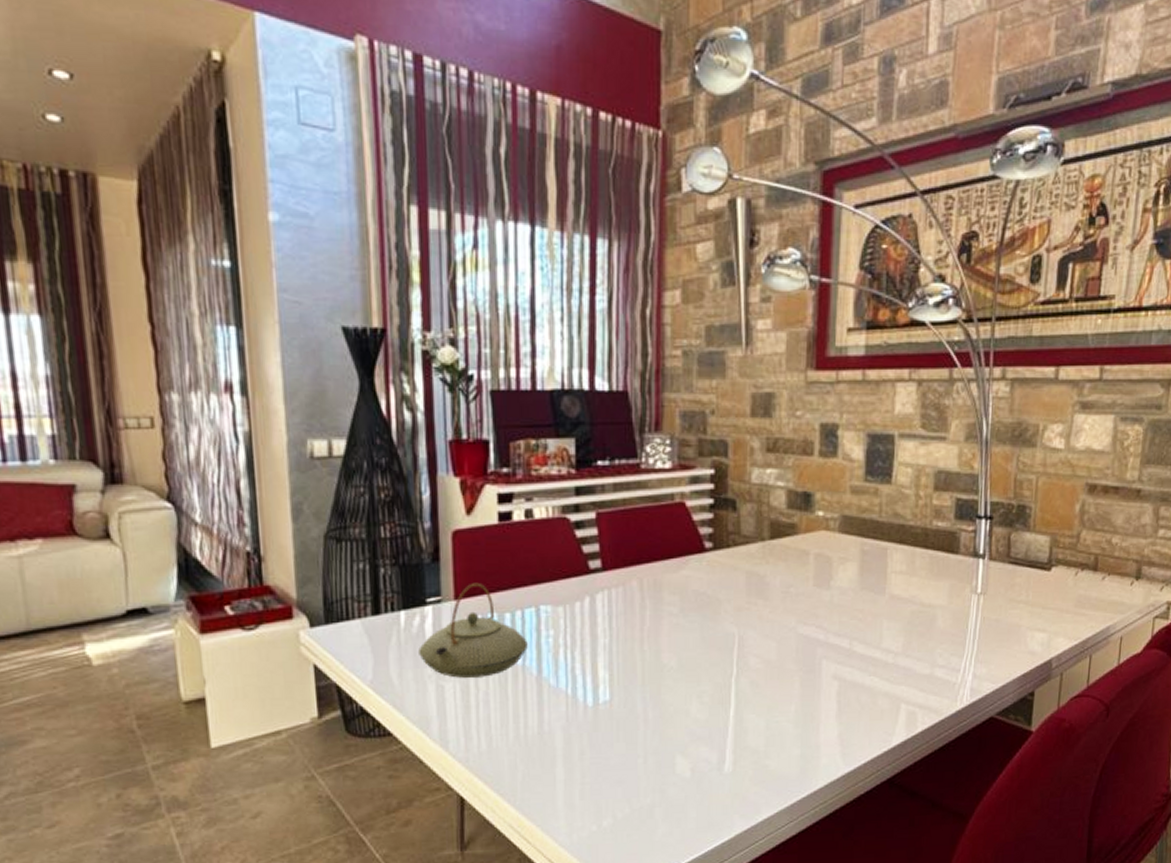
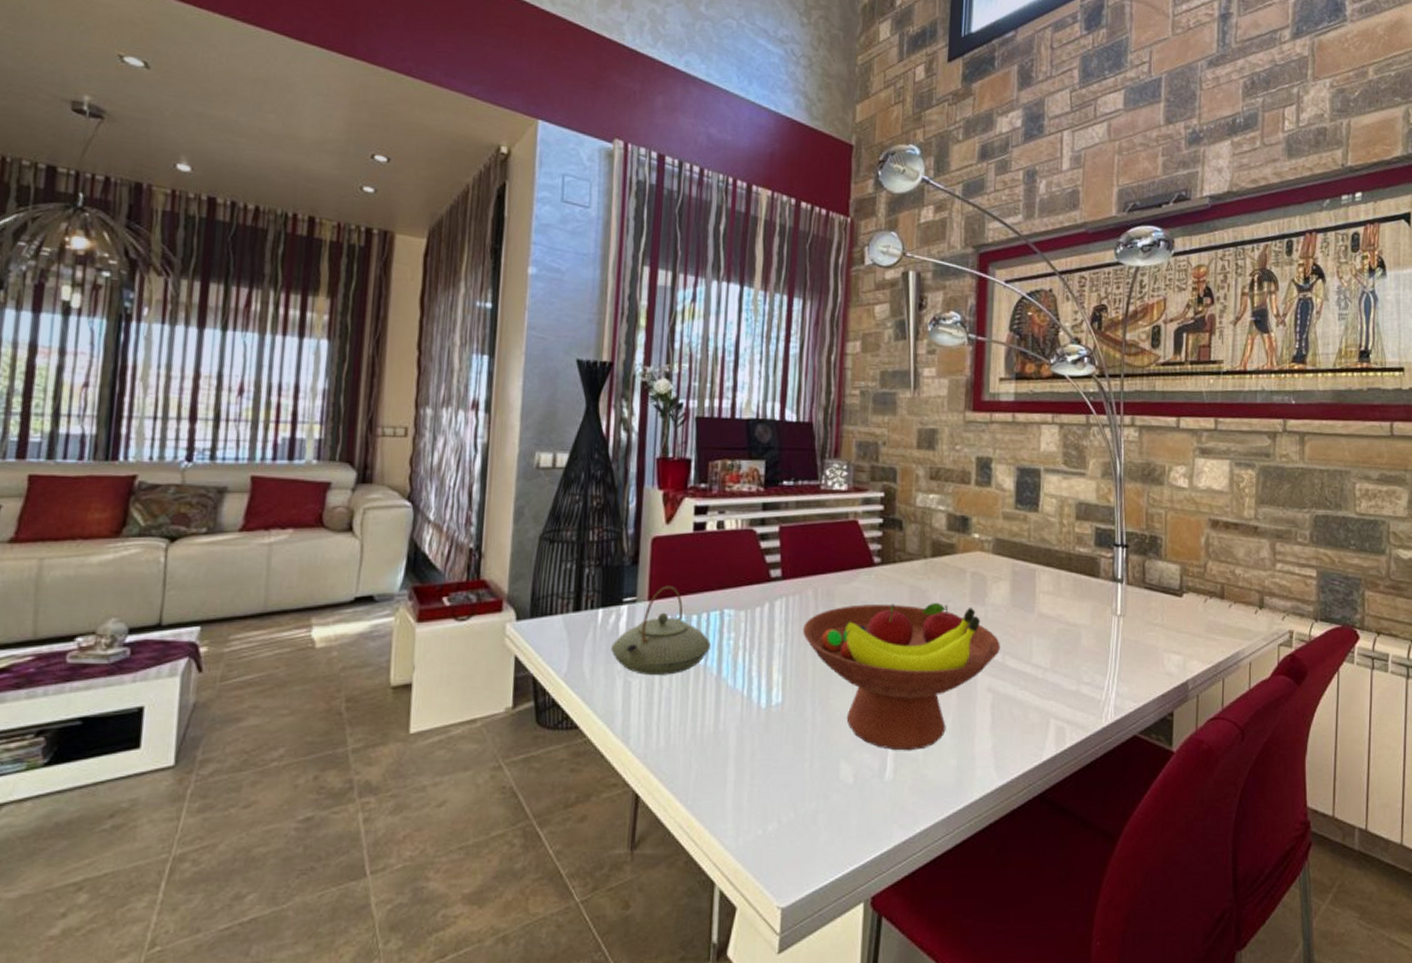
fruit bowl: none [628,589,847,743] -> present [802,603,1000,751]

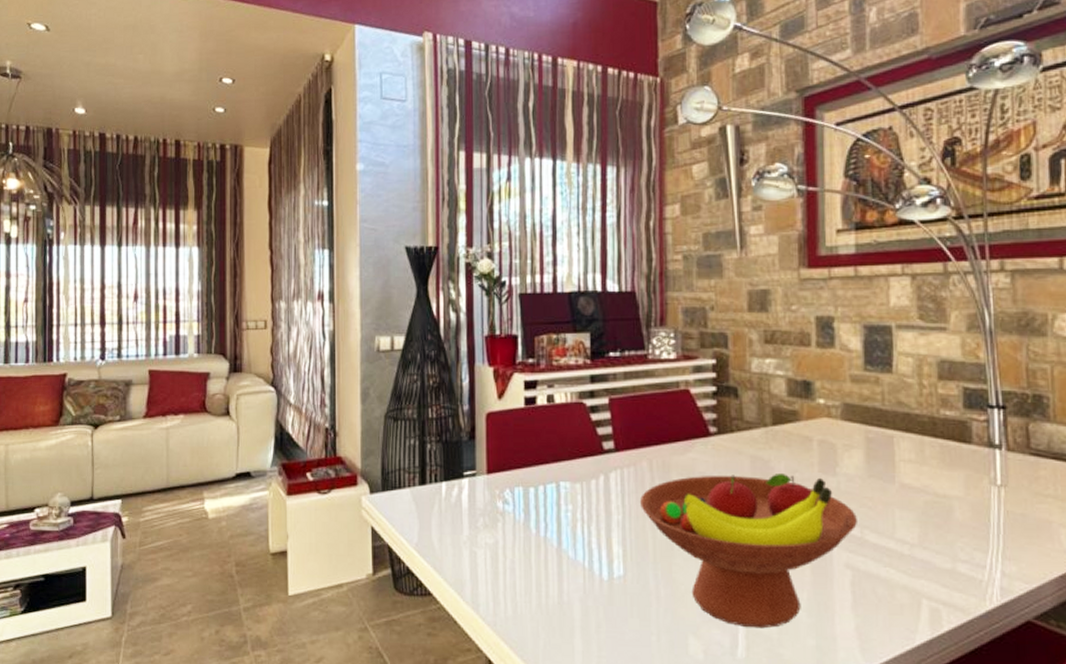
teapot: present [611,585,711,675] -> none [456,459,549,546]

